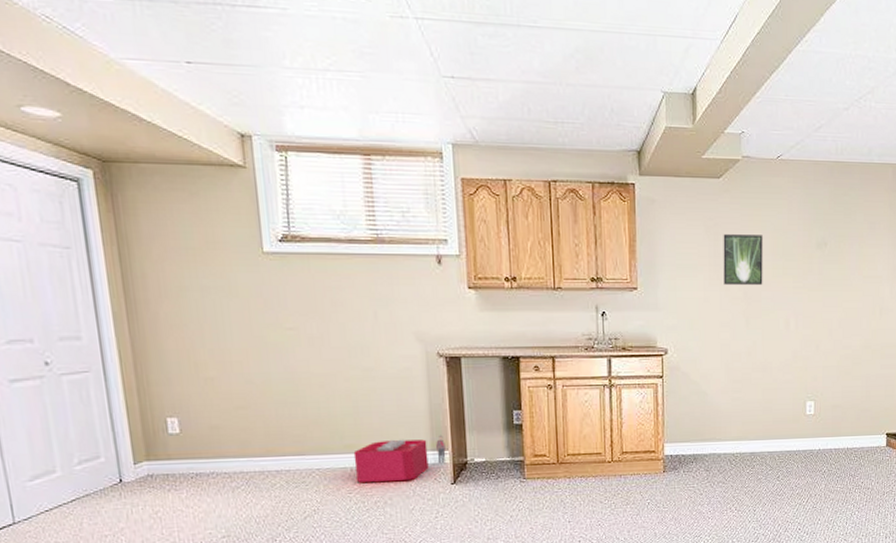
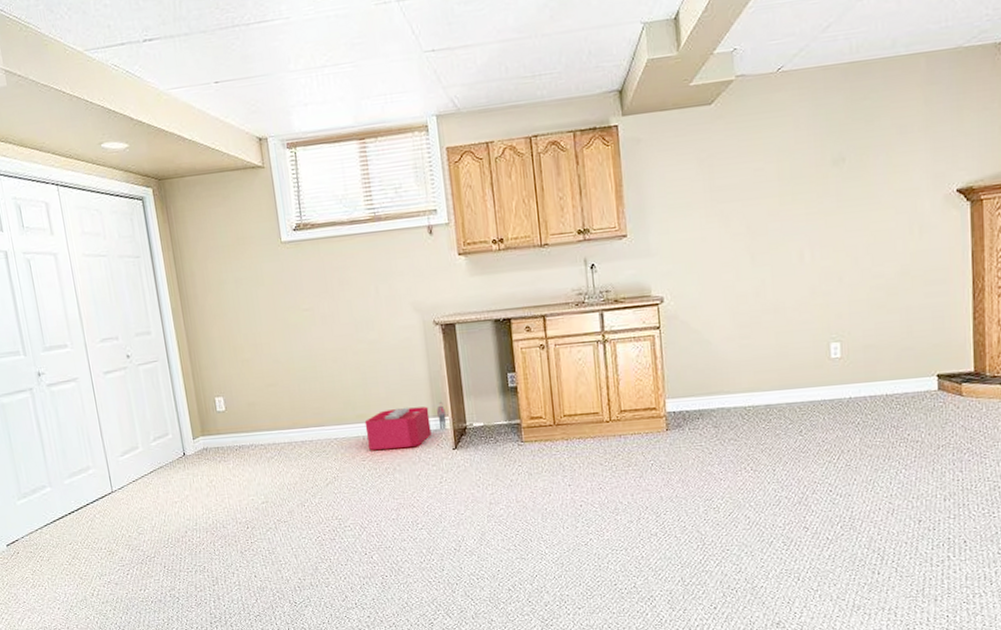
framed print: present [723,234,763,285] -> none [718,160,769,221]

